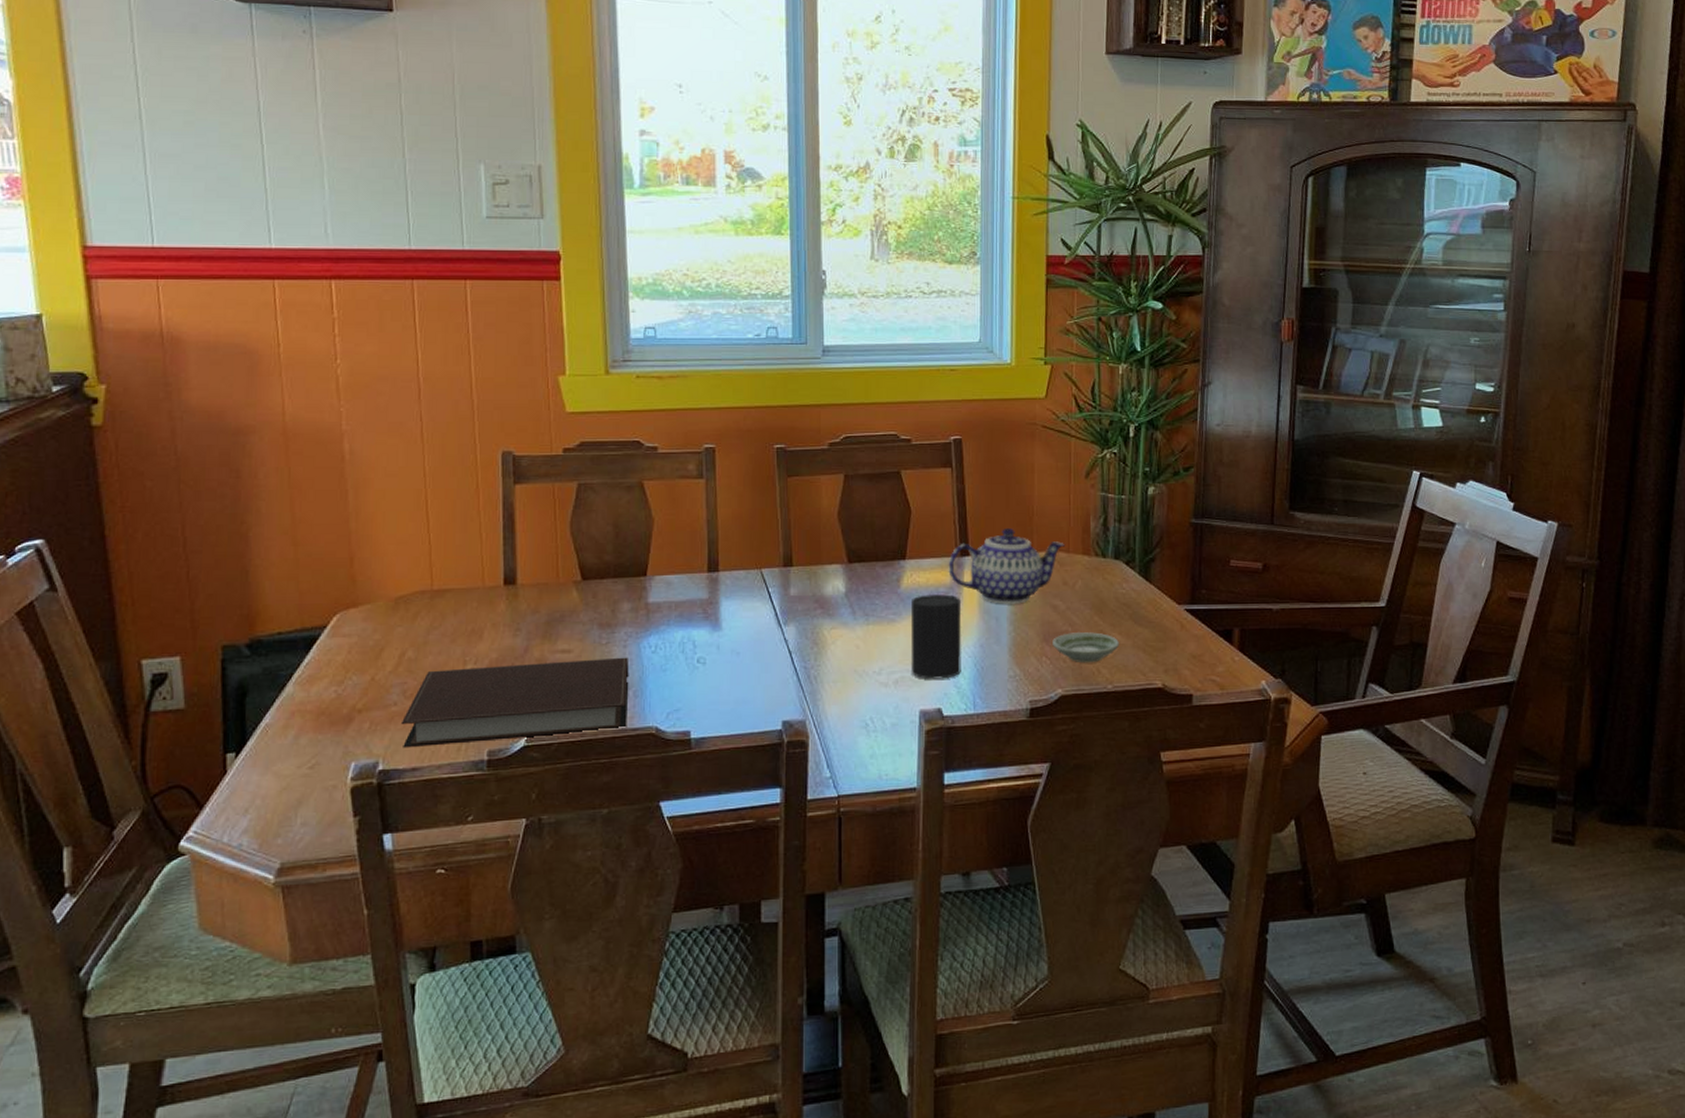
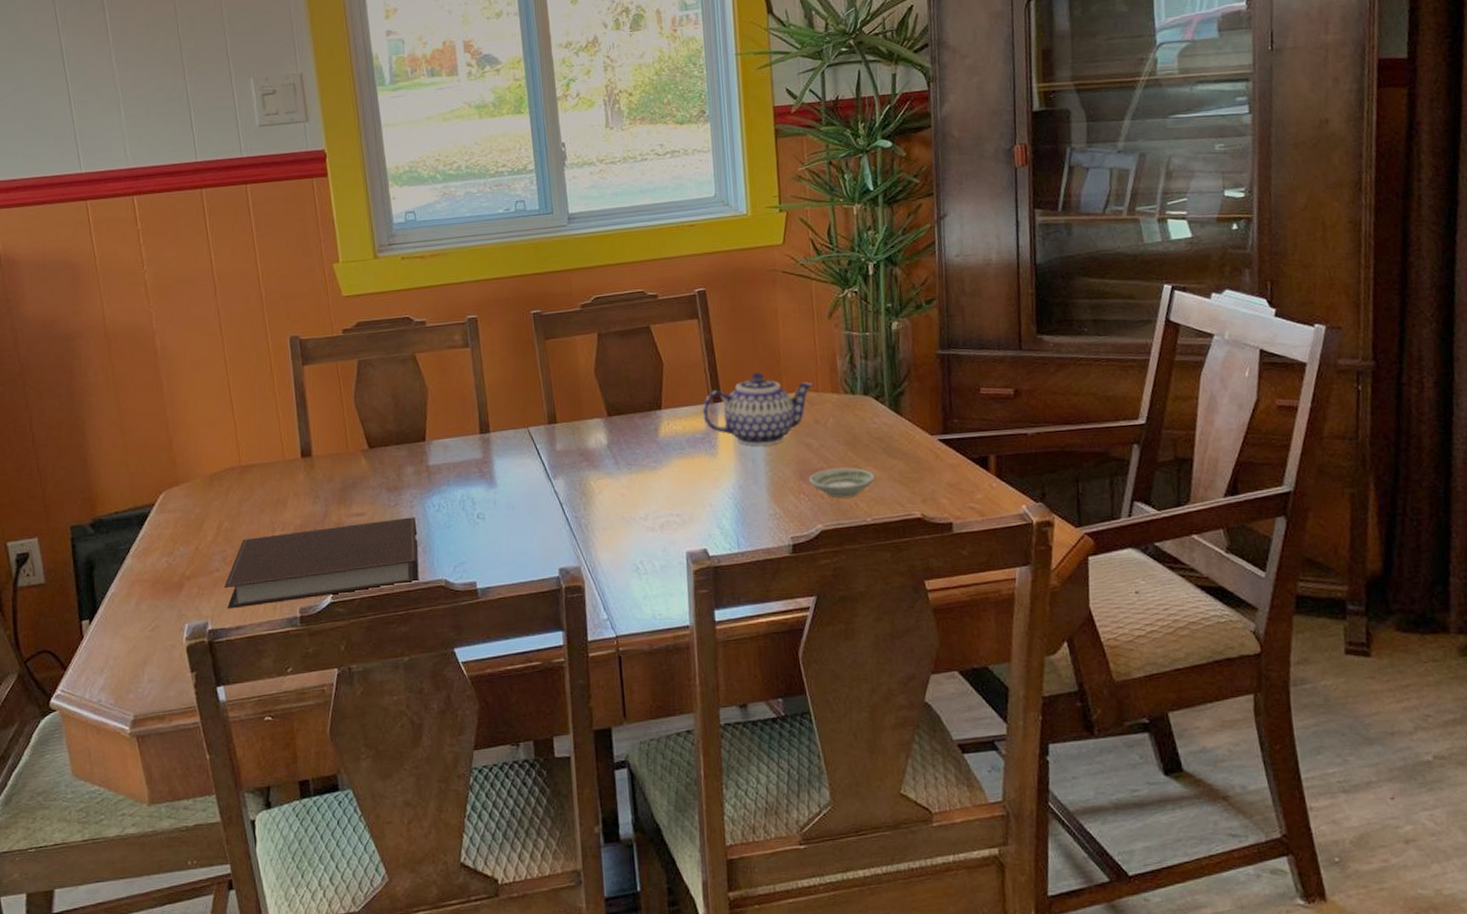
cup: present [910,594,962,679] -> none [669,440,723,522]

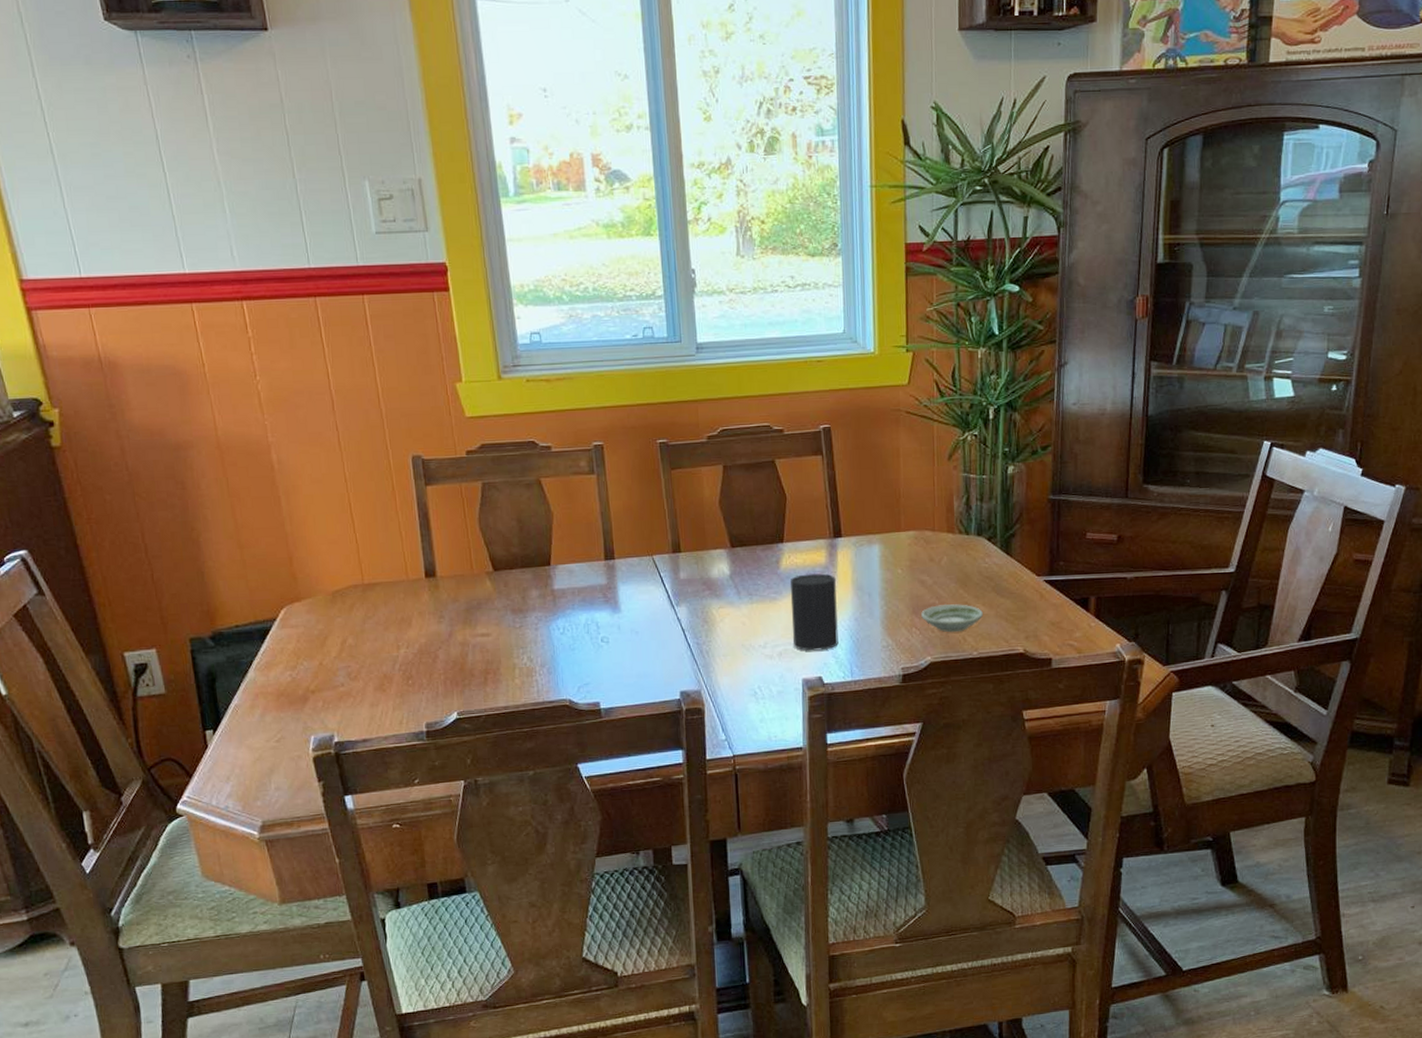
notebook: present [223,517,420,610] -> none [349,639,544,723]
cup: none [669,440,723,522] -> present [789,573,838,651]
teapot: present [702,372,815,446] -> none [822,509,931,582]

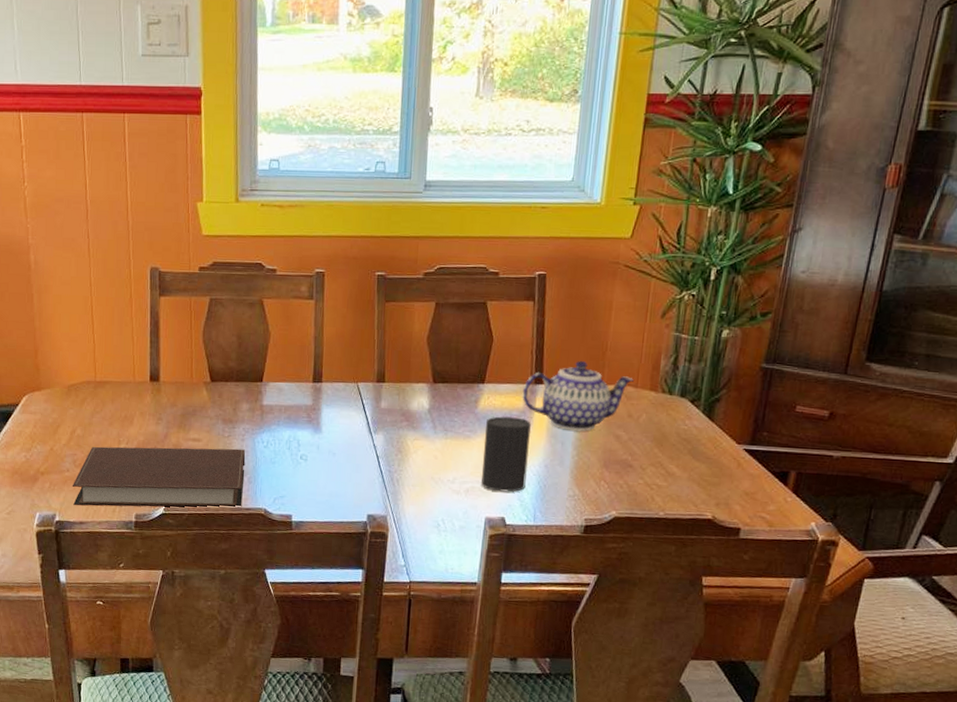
notebook: none [349,639,544,723] -> present [72,446,246,508]
teapot: none [822,509,931,582] -> present [522,360,635,432]
saucer: present [921,603,983,633] -> none [612,461,675,491]

